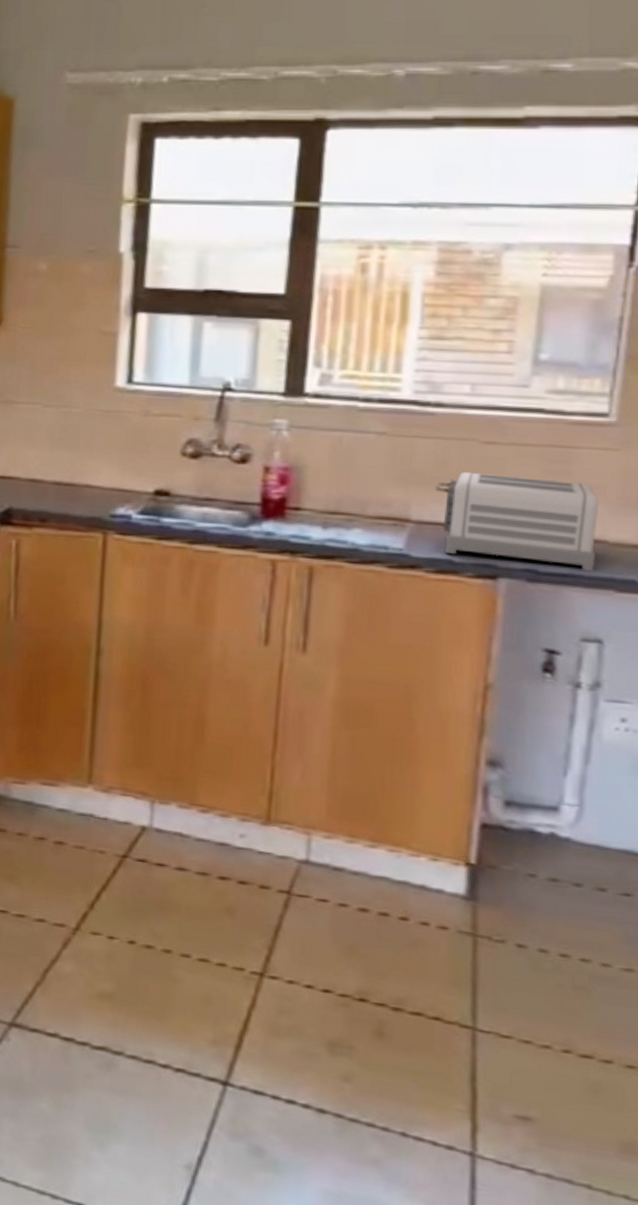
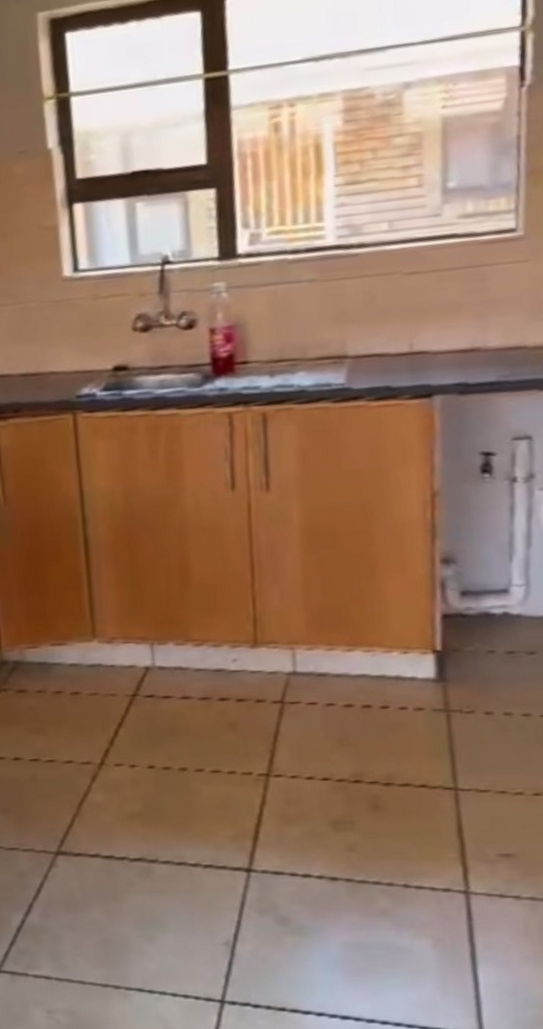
toaster: present [435,471,598,572] -> none [367,296,518,381]

